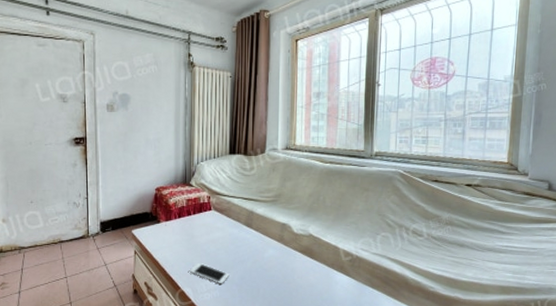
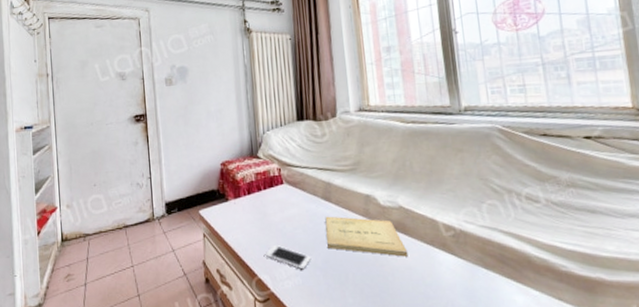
book: none [245,240,312,276] -> present [325,216,408,257]

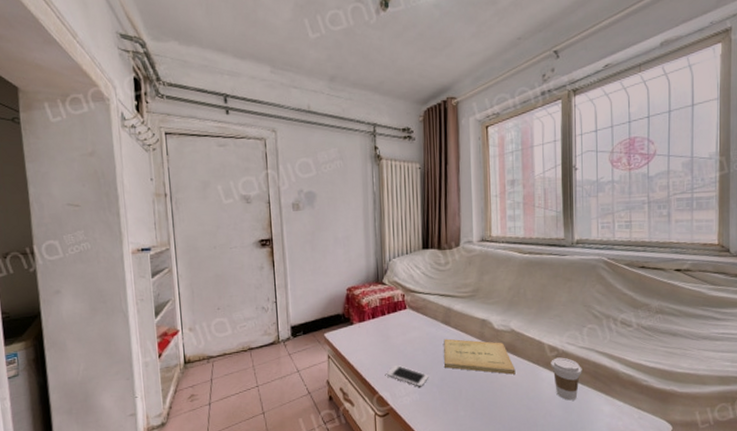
coffee cup: none [447,237,486,288] -> present [551,357,582,401]

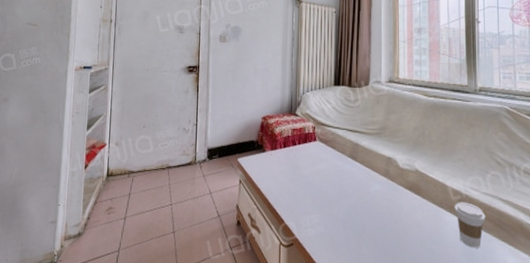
cell phone: present [387,364,429,387] -> none [294,195,334,220]
book: present [444,338,516,375] -> none [350,173,419,215]

